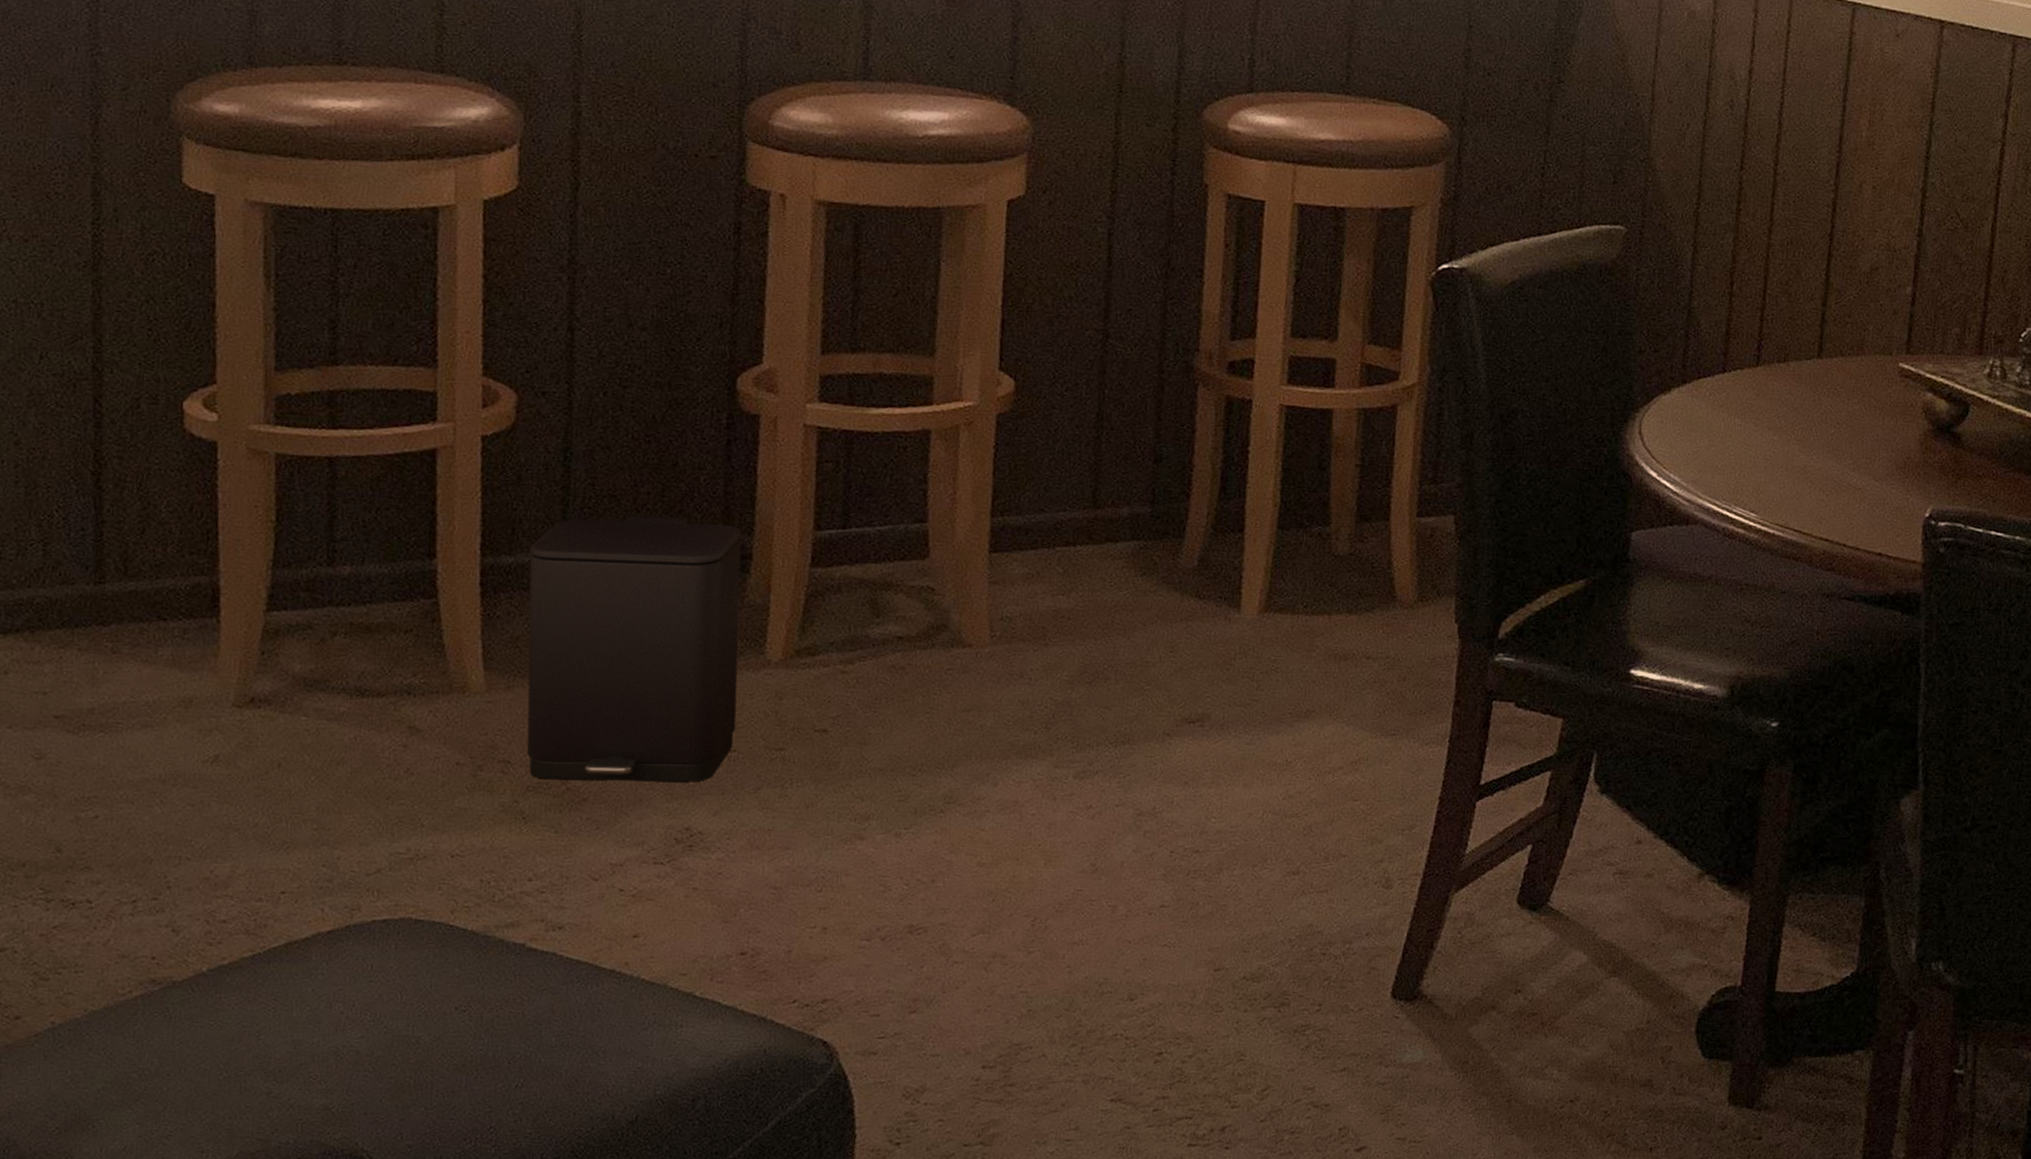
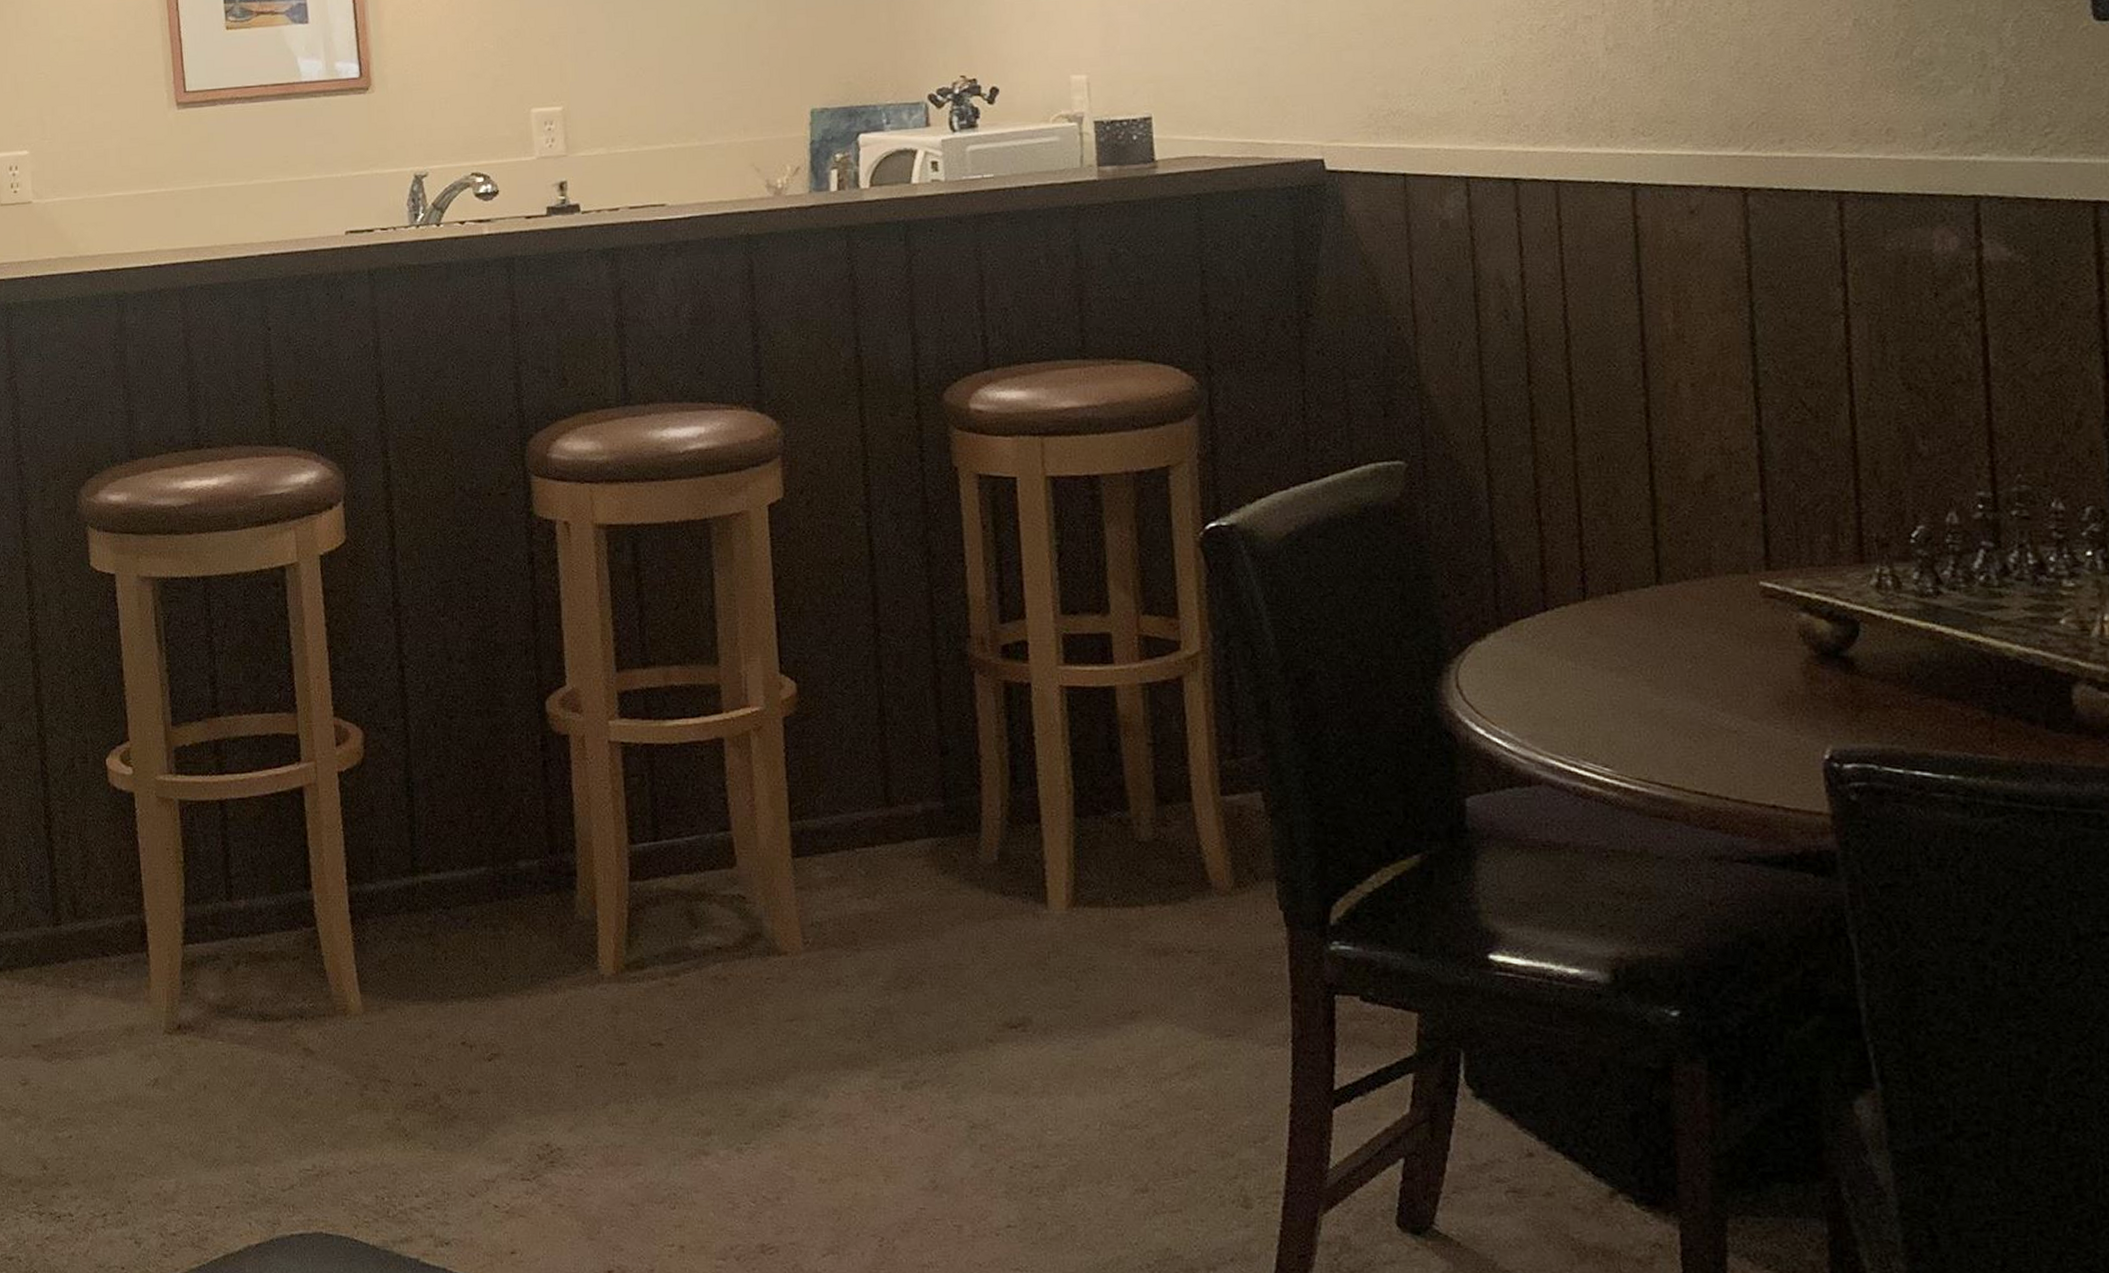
pedal bin: present [526,515,742,782] -> none [387,839,580,1098]

